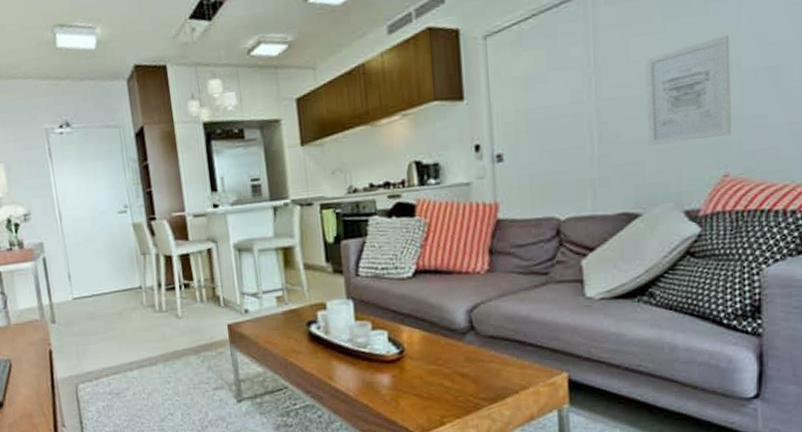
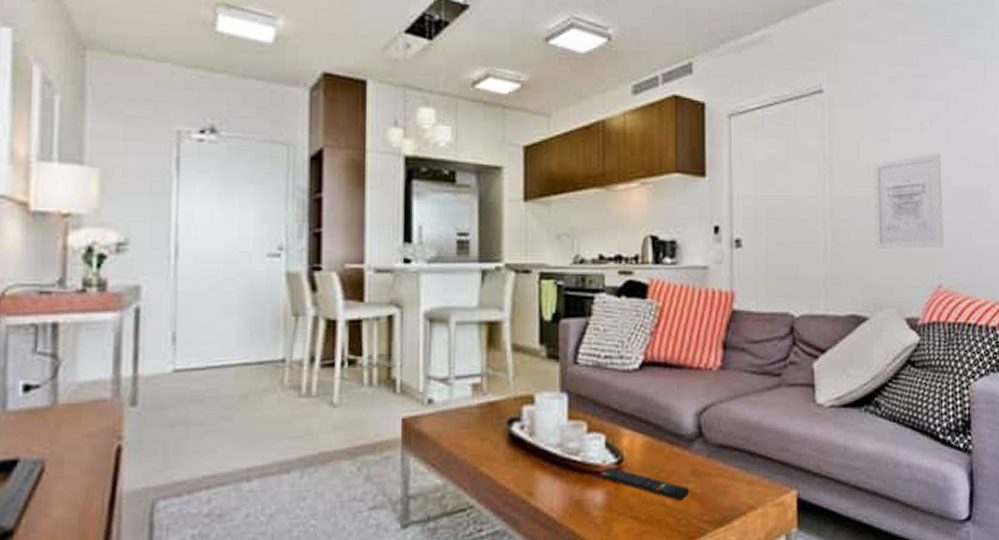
remote control: none [384,356,464,382] -> present [598,466,689,501]

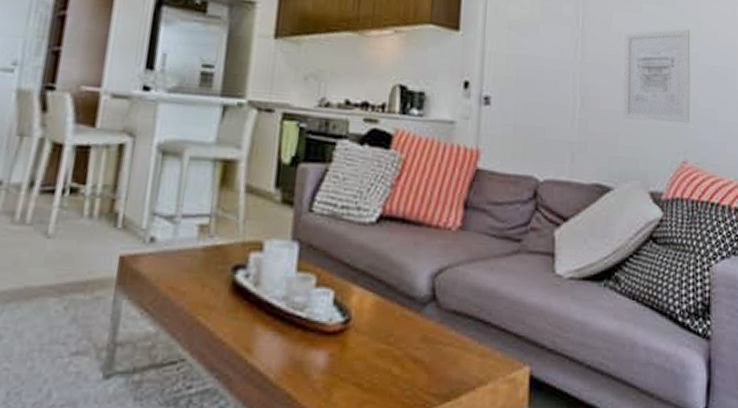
remote control: present [598,466,689,501] -> none [322,326,417,369]

